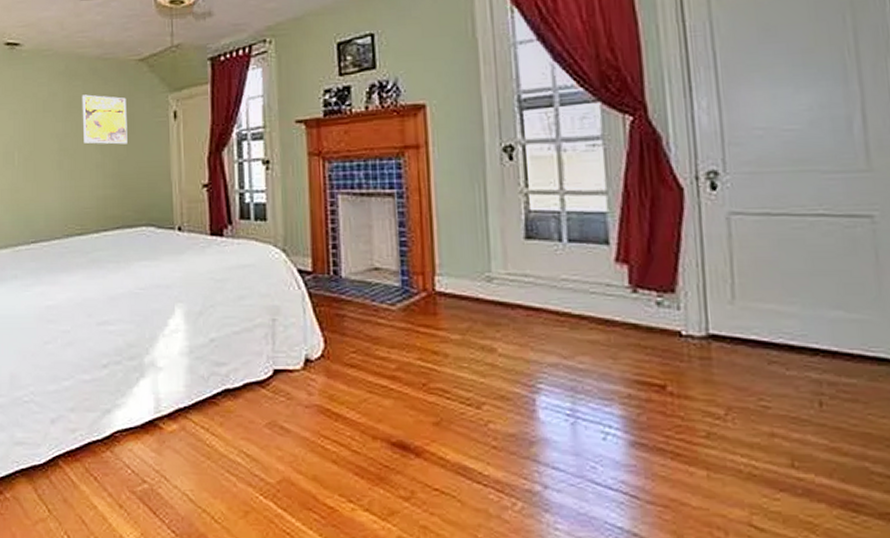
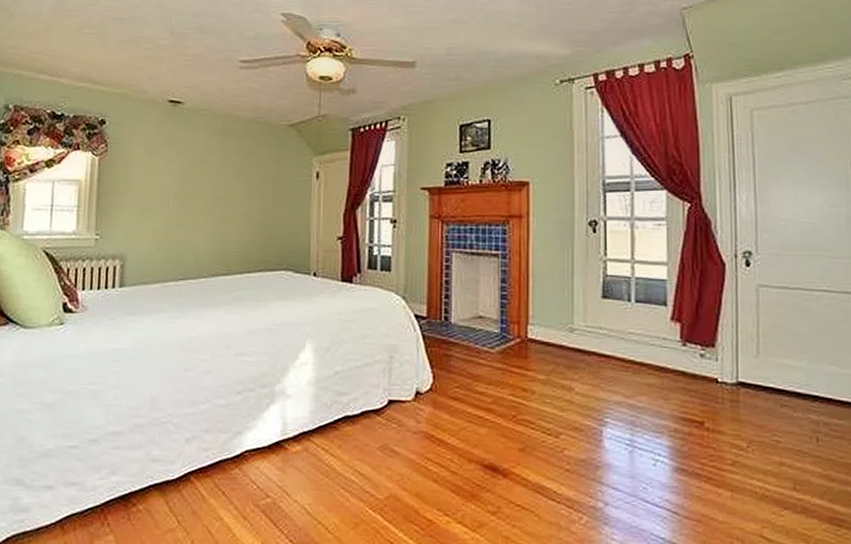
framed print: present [81,94,128,145] -> none [234,152,275,198]

